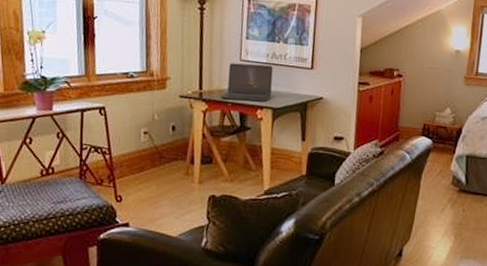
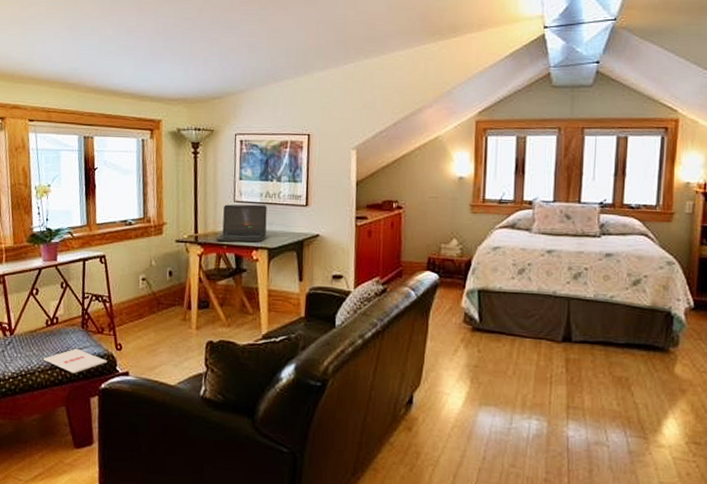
magazine: none [37,198,107,224] -> present [43,348,108,373]

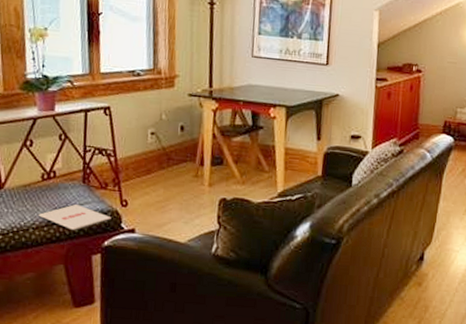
laptop computer: present [216,204,267,243] -> none [232,59,287,100]

